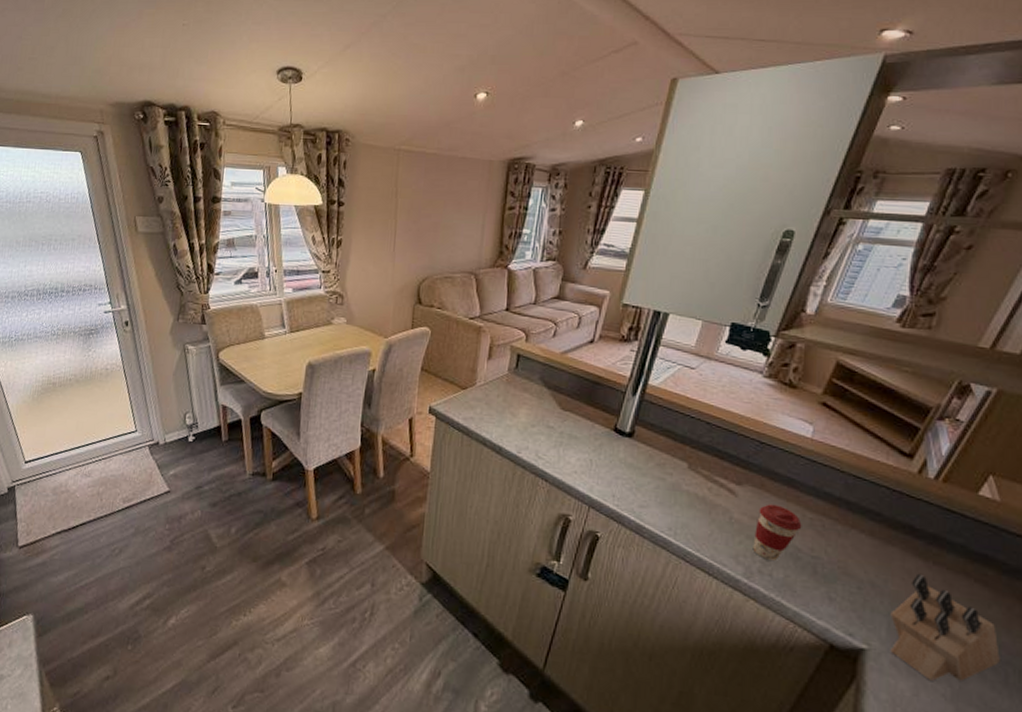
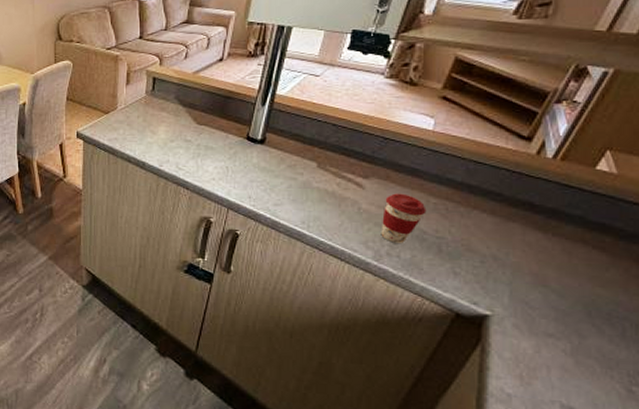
knife block: present [890,573,1000,681] -> none [512,245,617,339]

